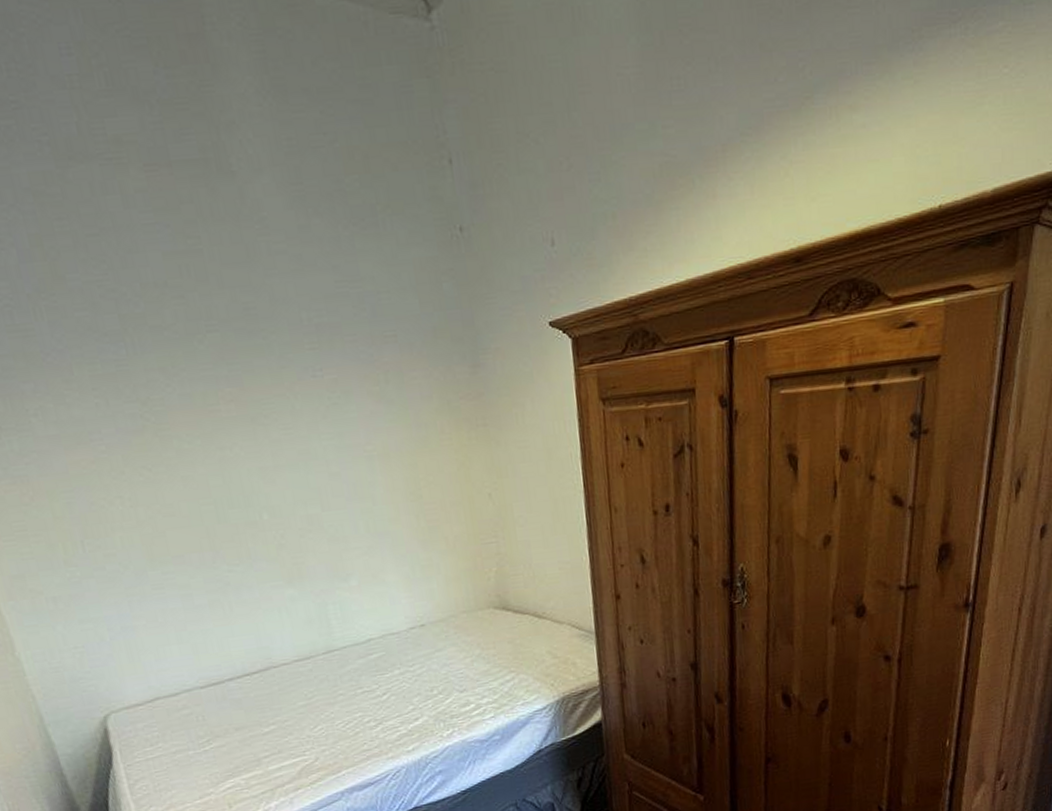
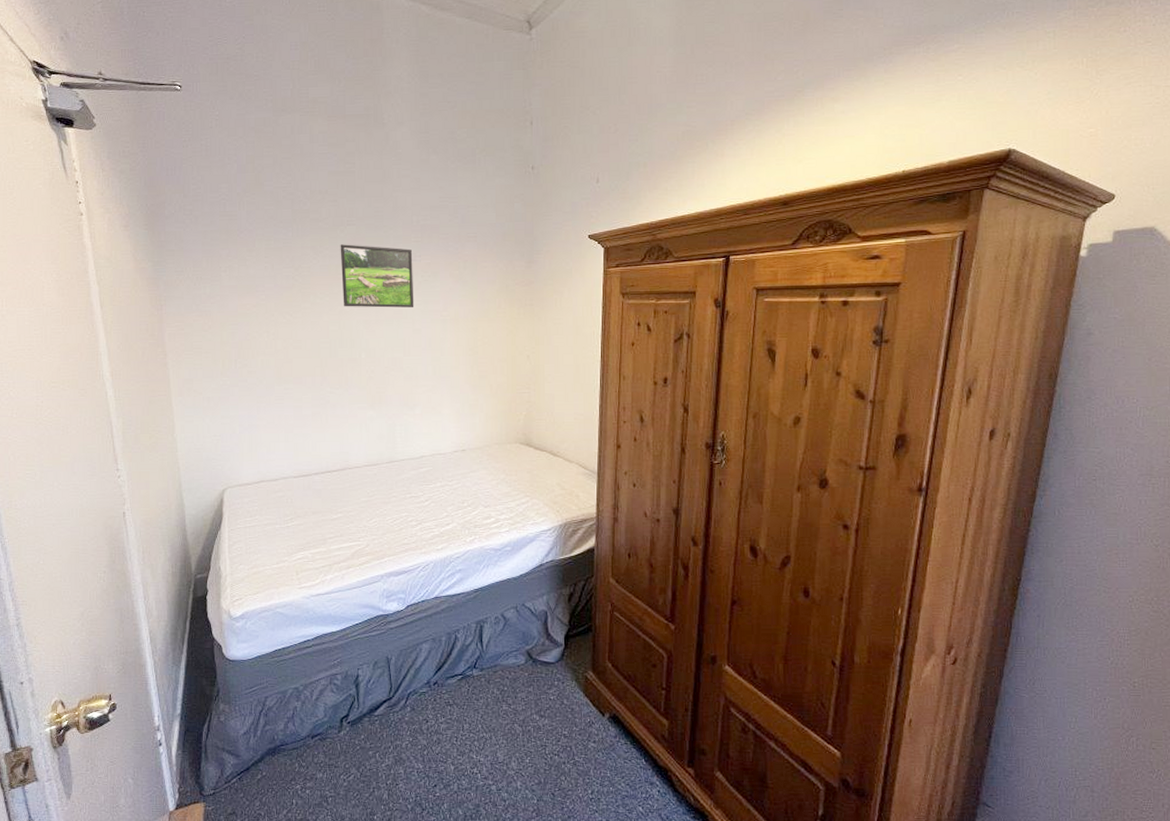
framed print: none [201,360,325,452] -> present [340,244,414,308]

